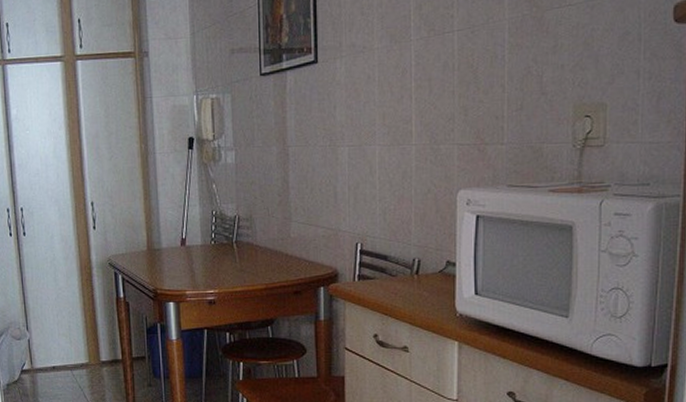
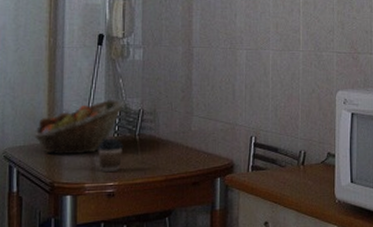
fruit basket: none [133,205,221,263] -> present [33,98,126,155]
coffee cup: none [196,246,221,280] -> present [97,138,124,173]

